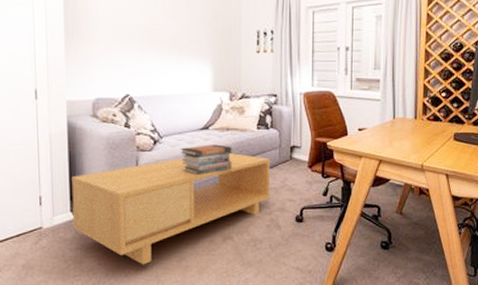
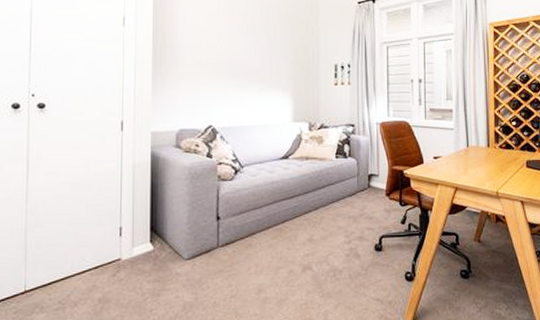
coffee table: present [71,153,271,265] -> none [152,182,349,297]
book stack: present [180,144,232,176] -> none [260,173,311,205]

